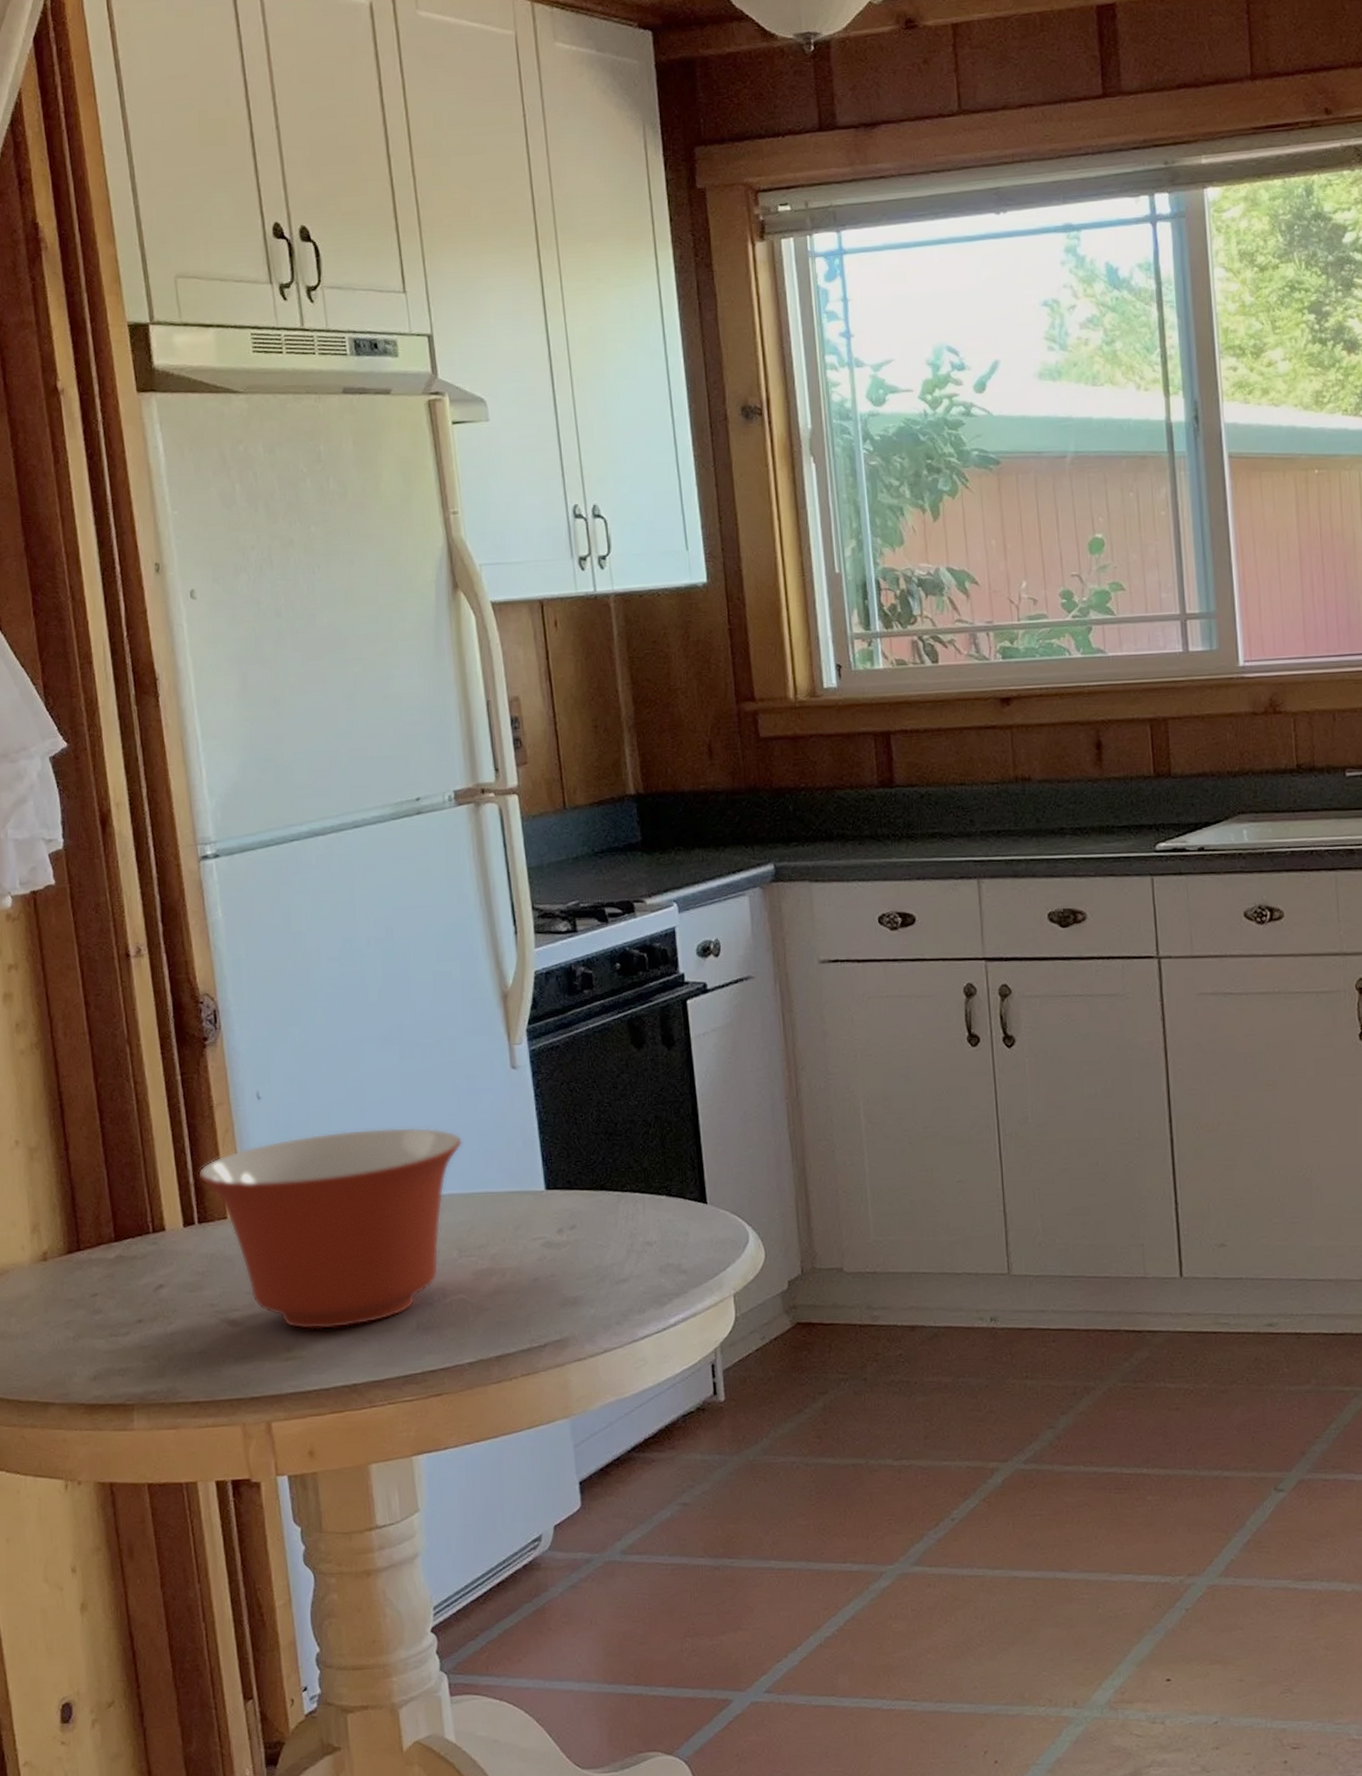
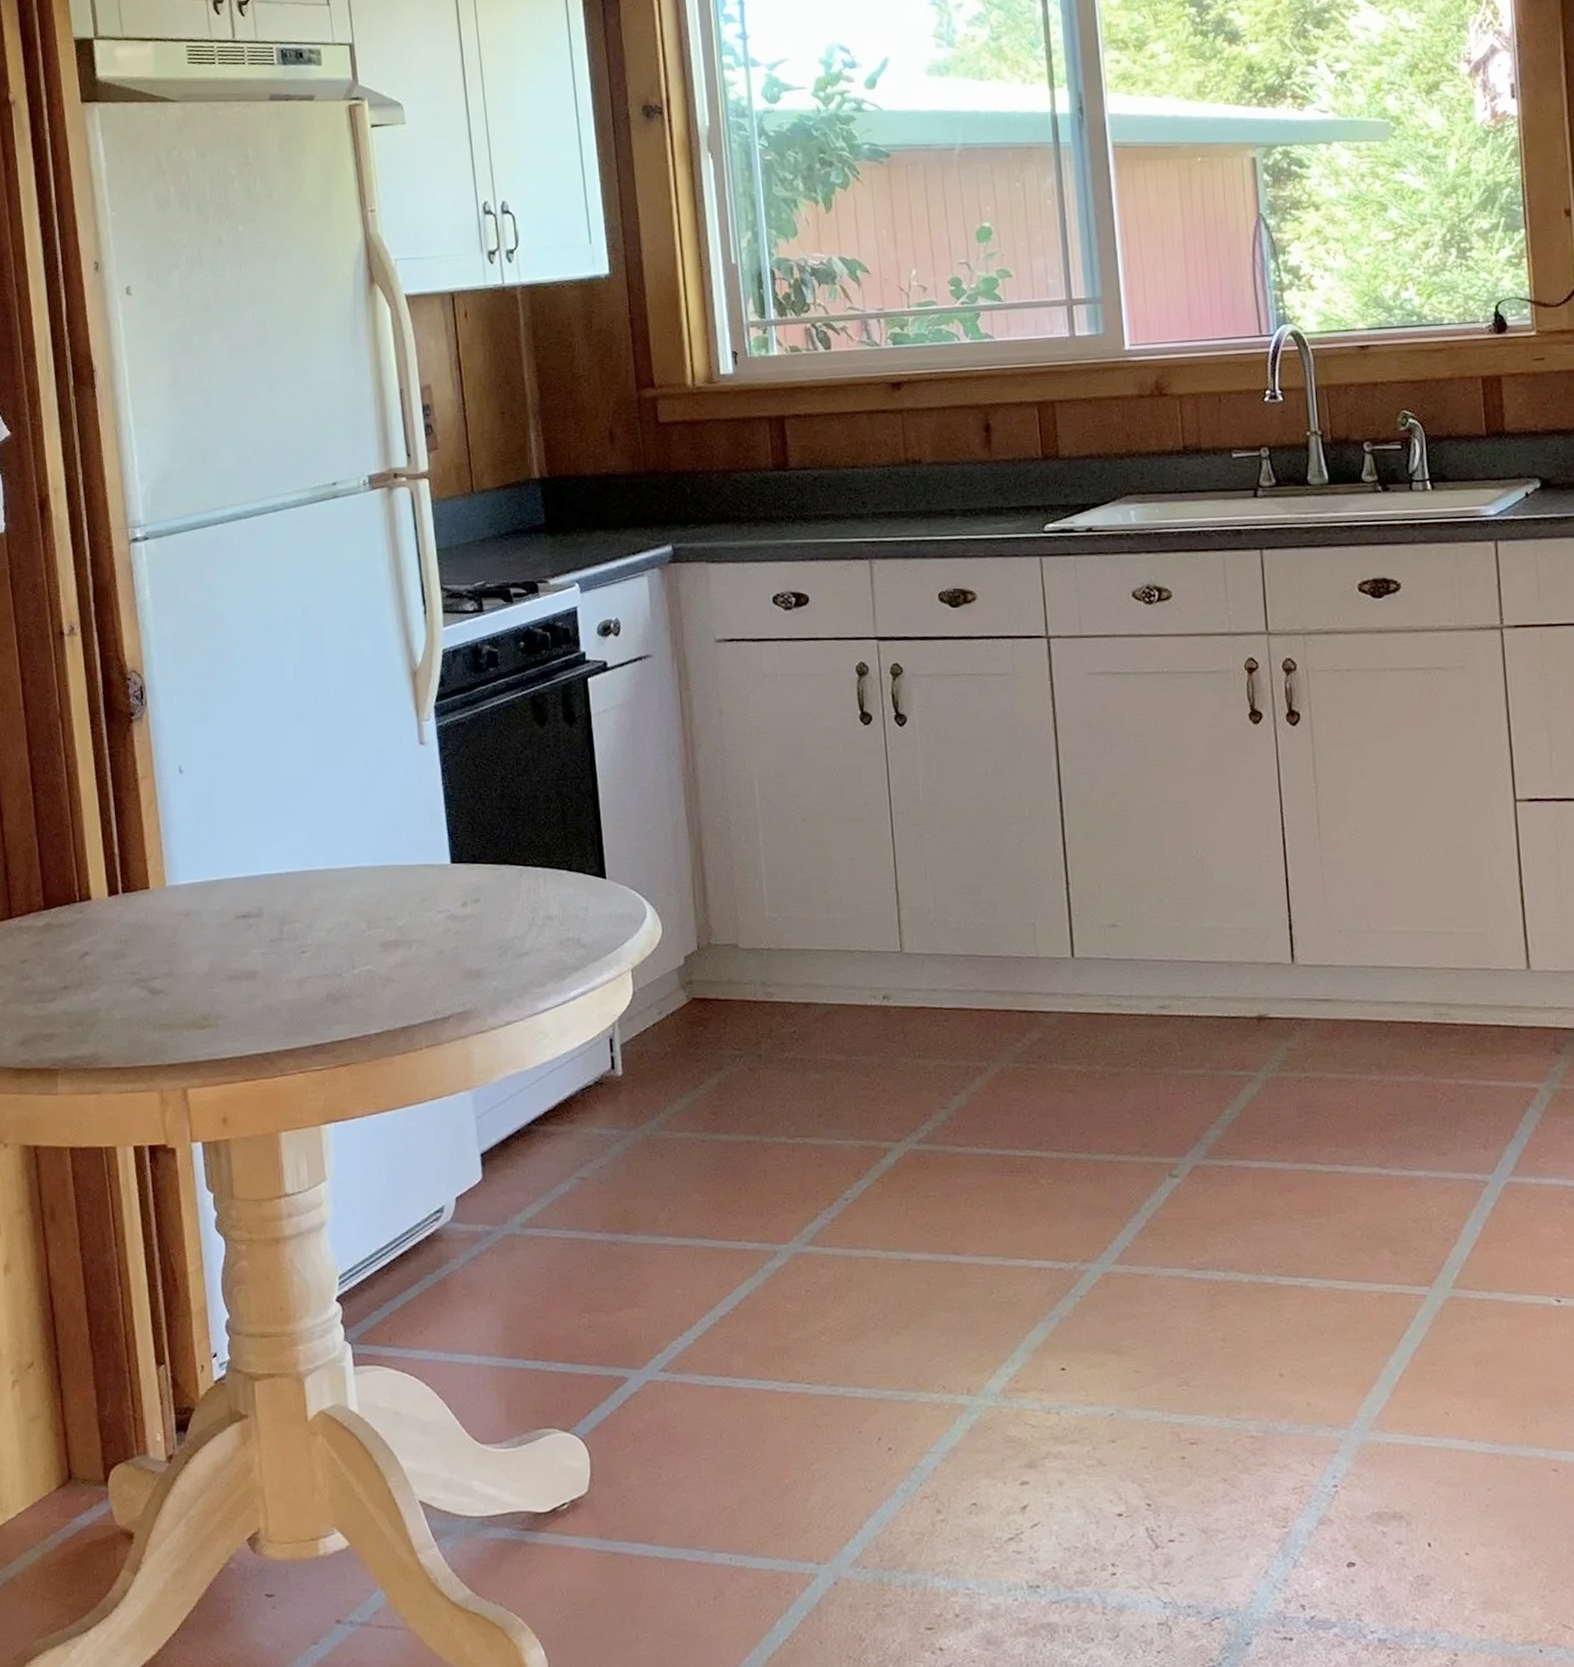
mixing bowl: present [198,1127,463,1330] -> none [123,800,373,998]

